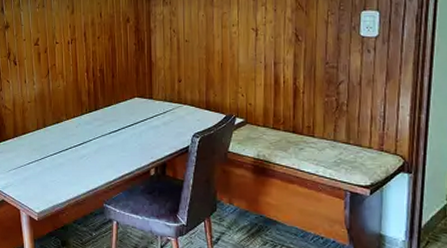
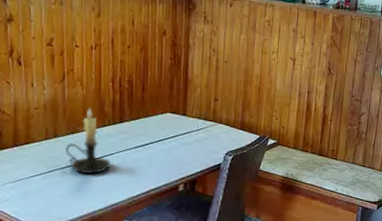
candle holder: none [53,99,90,160] -> present [66,108,111,174]

